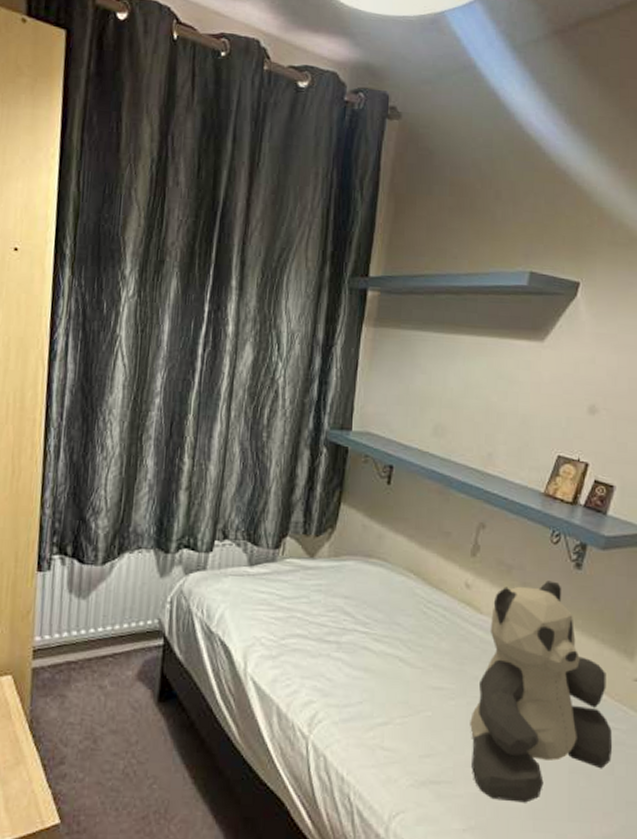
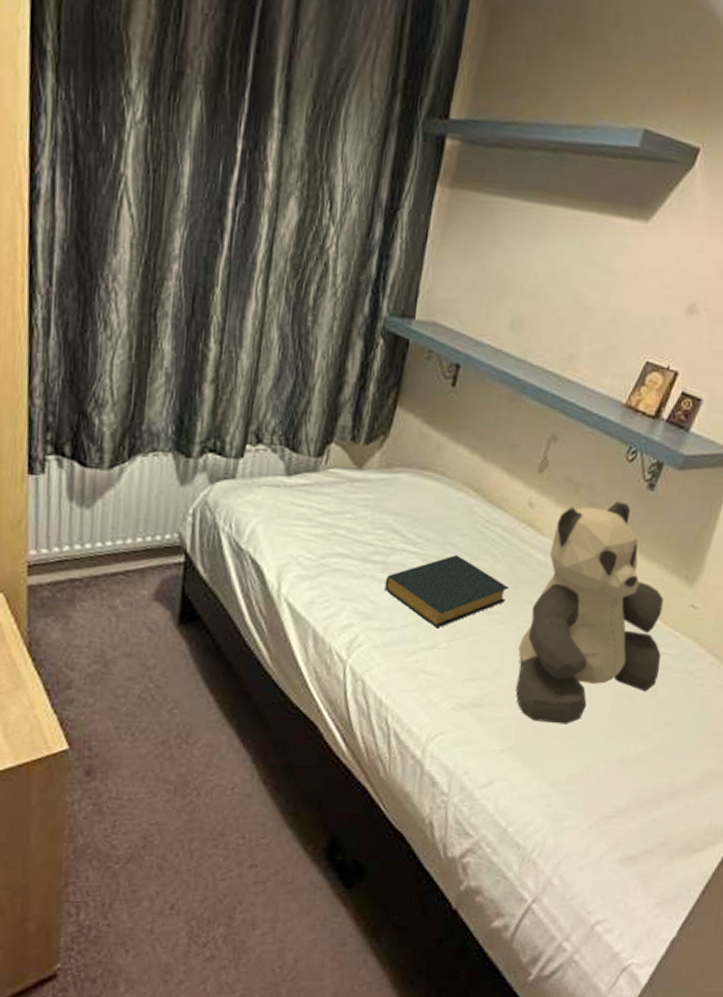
hardback book: none [340,634,455,705] -> present [384,555,509,629]

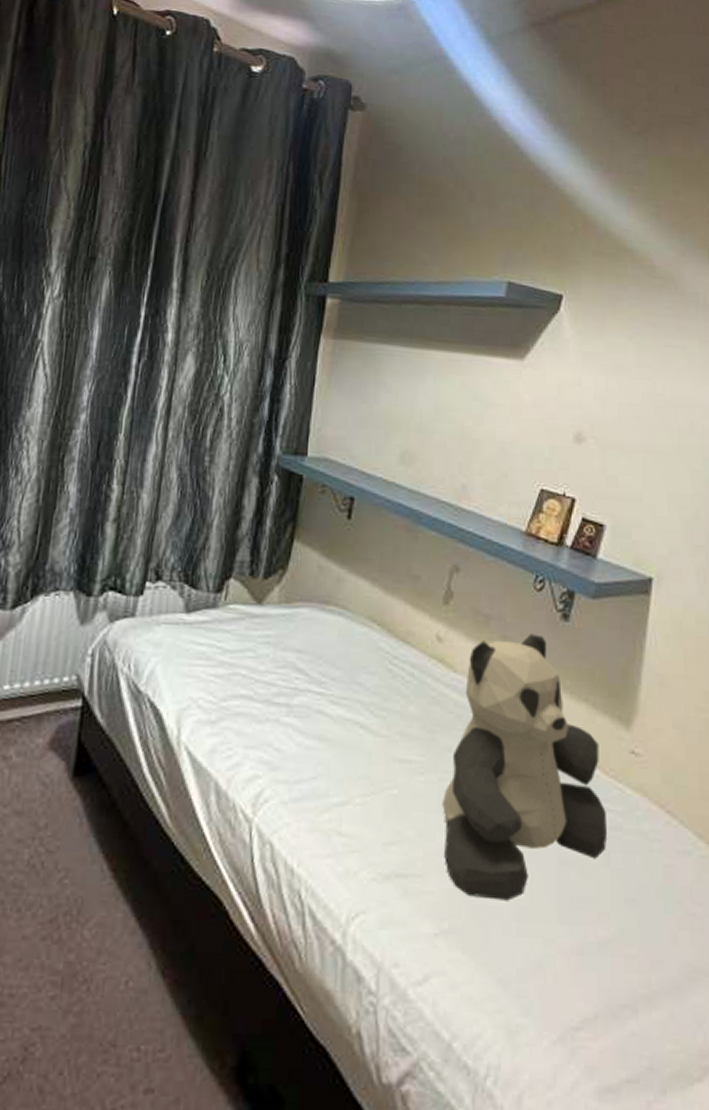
hardback book: present [384,555,509,629] -> none [290,695,424,781]

